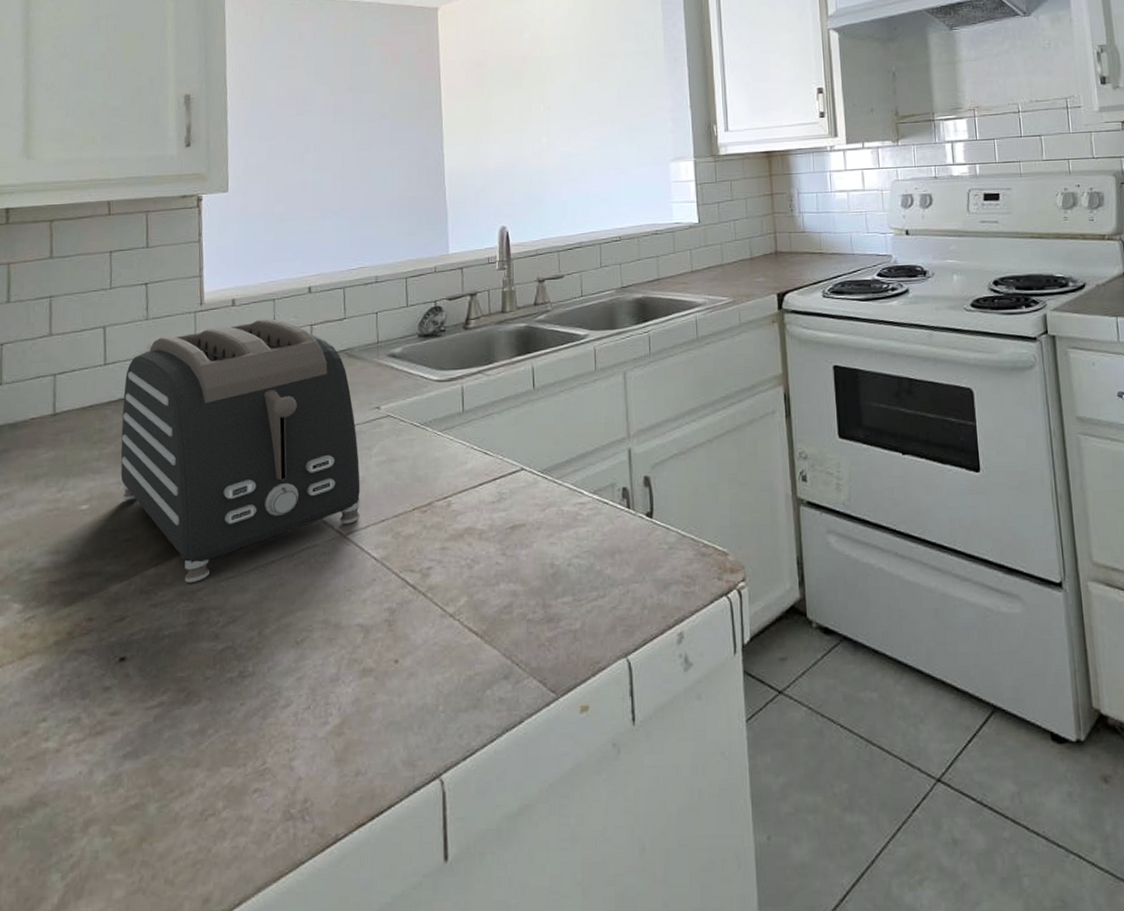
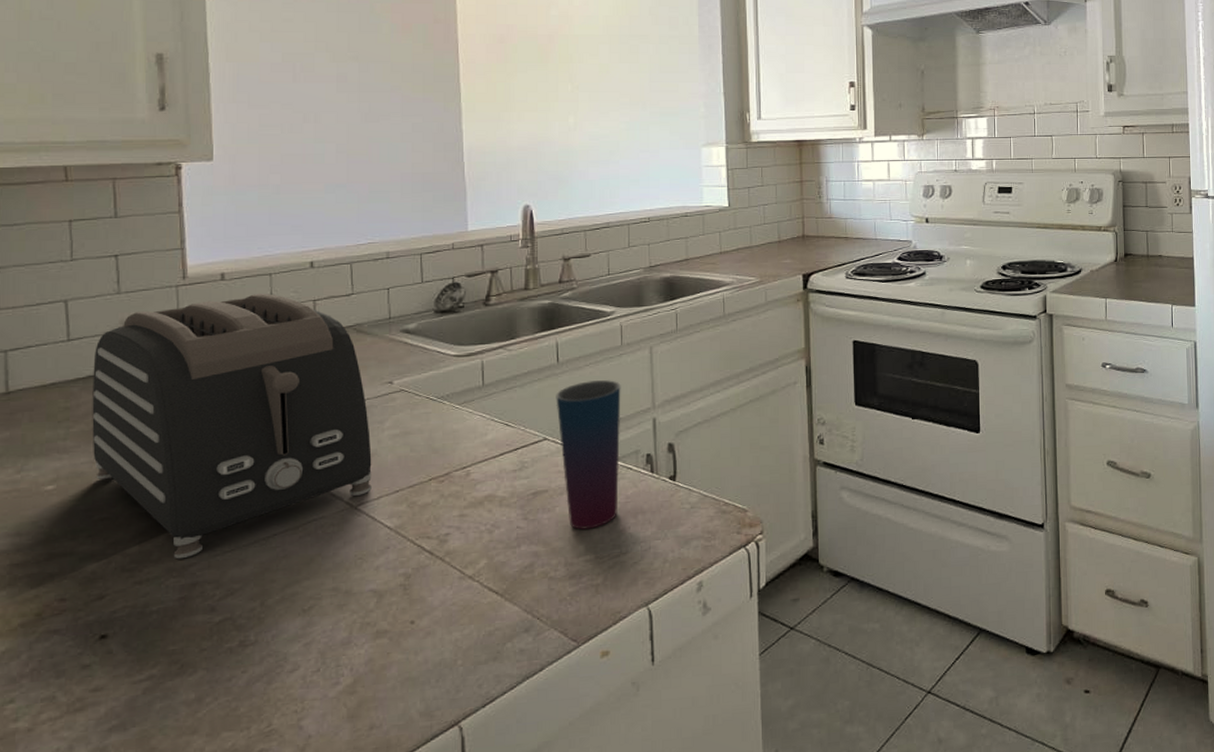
cup: none [532,407,596,568] -> present [556,380,621,530]

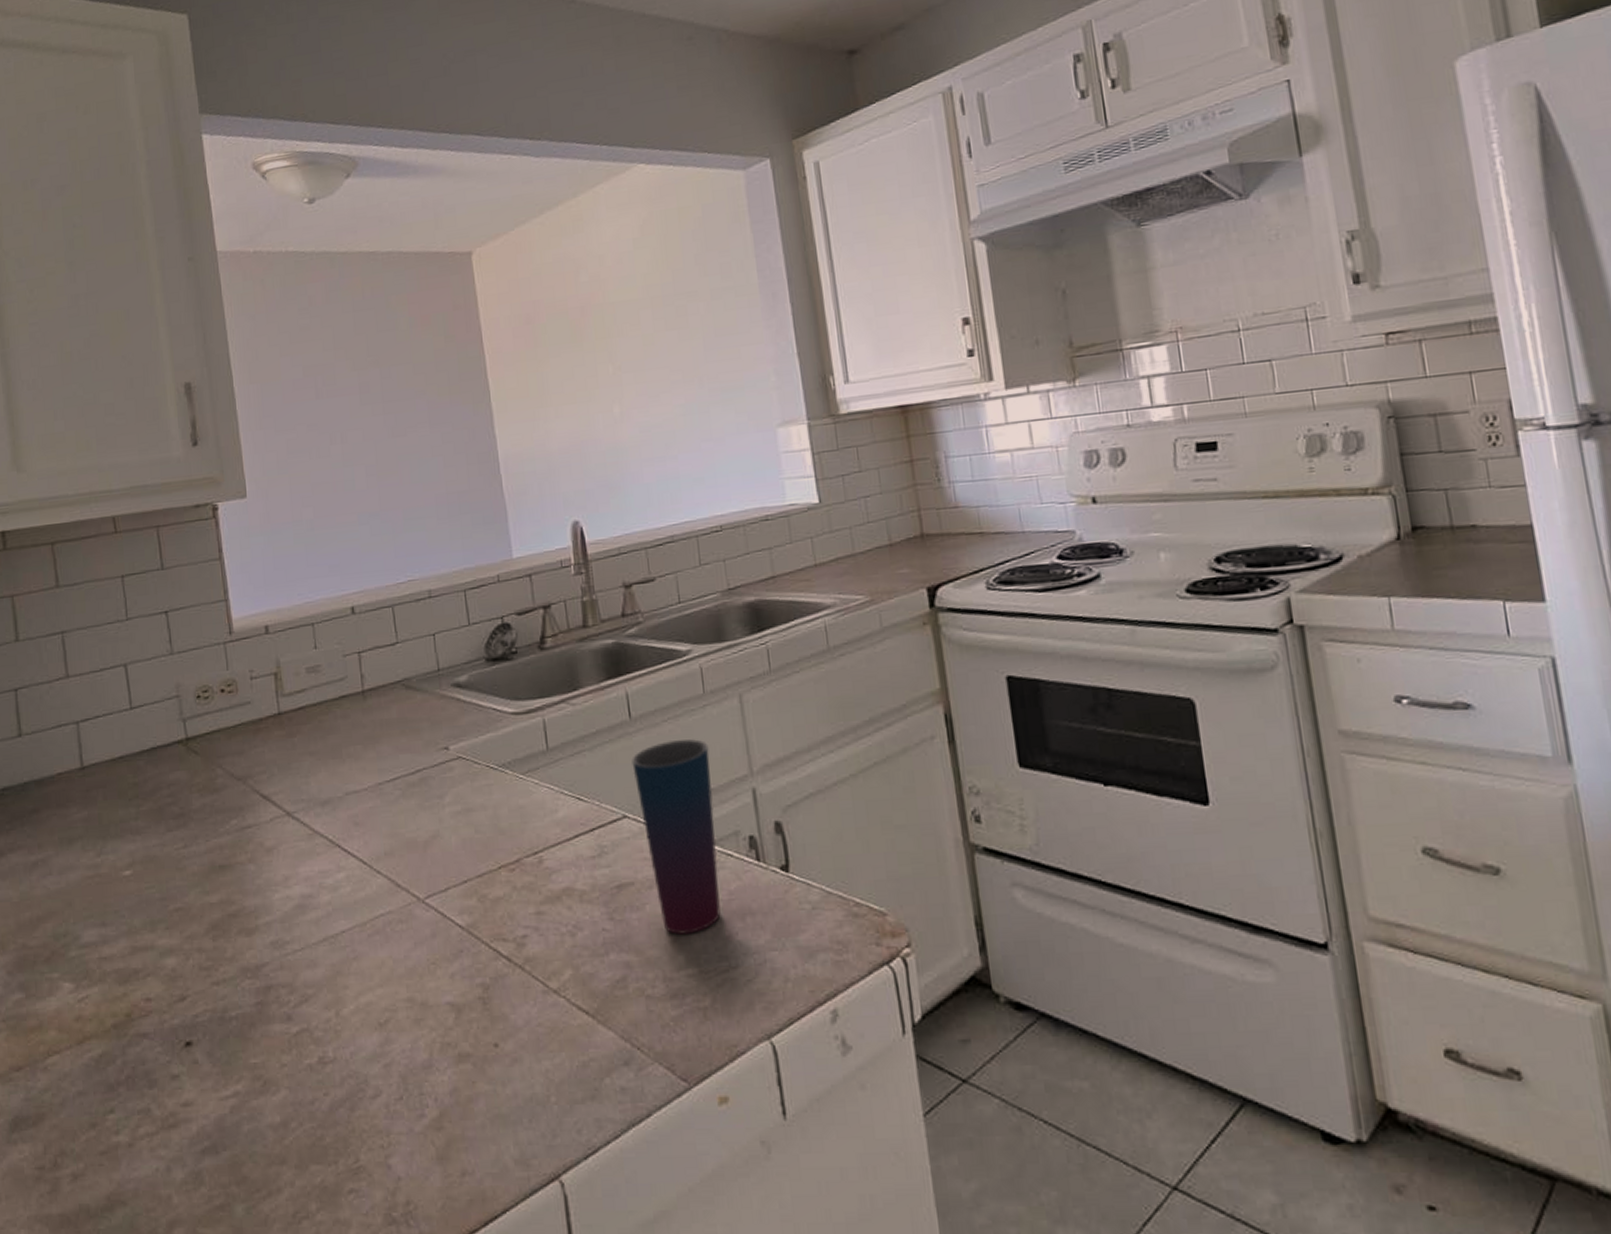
toaster: present [92,293,372,560] -> none [155,646,438,958]

